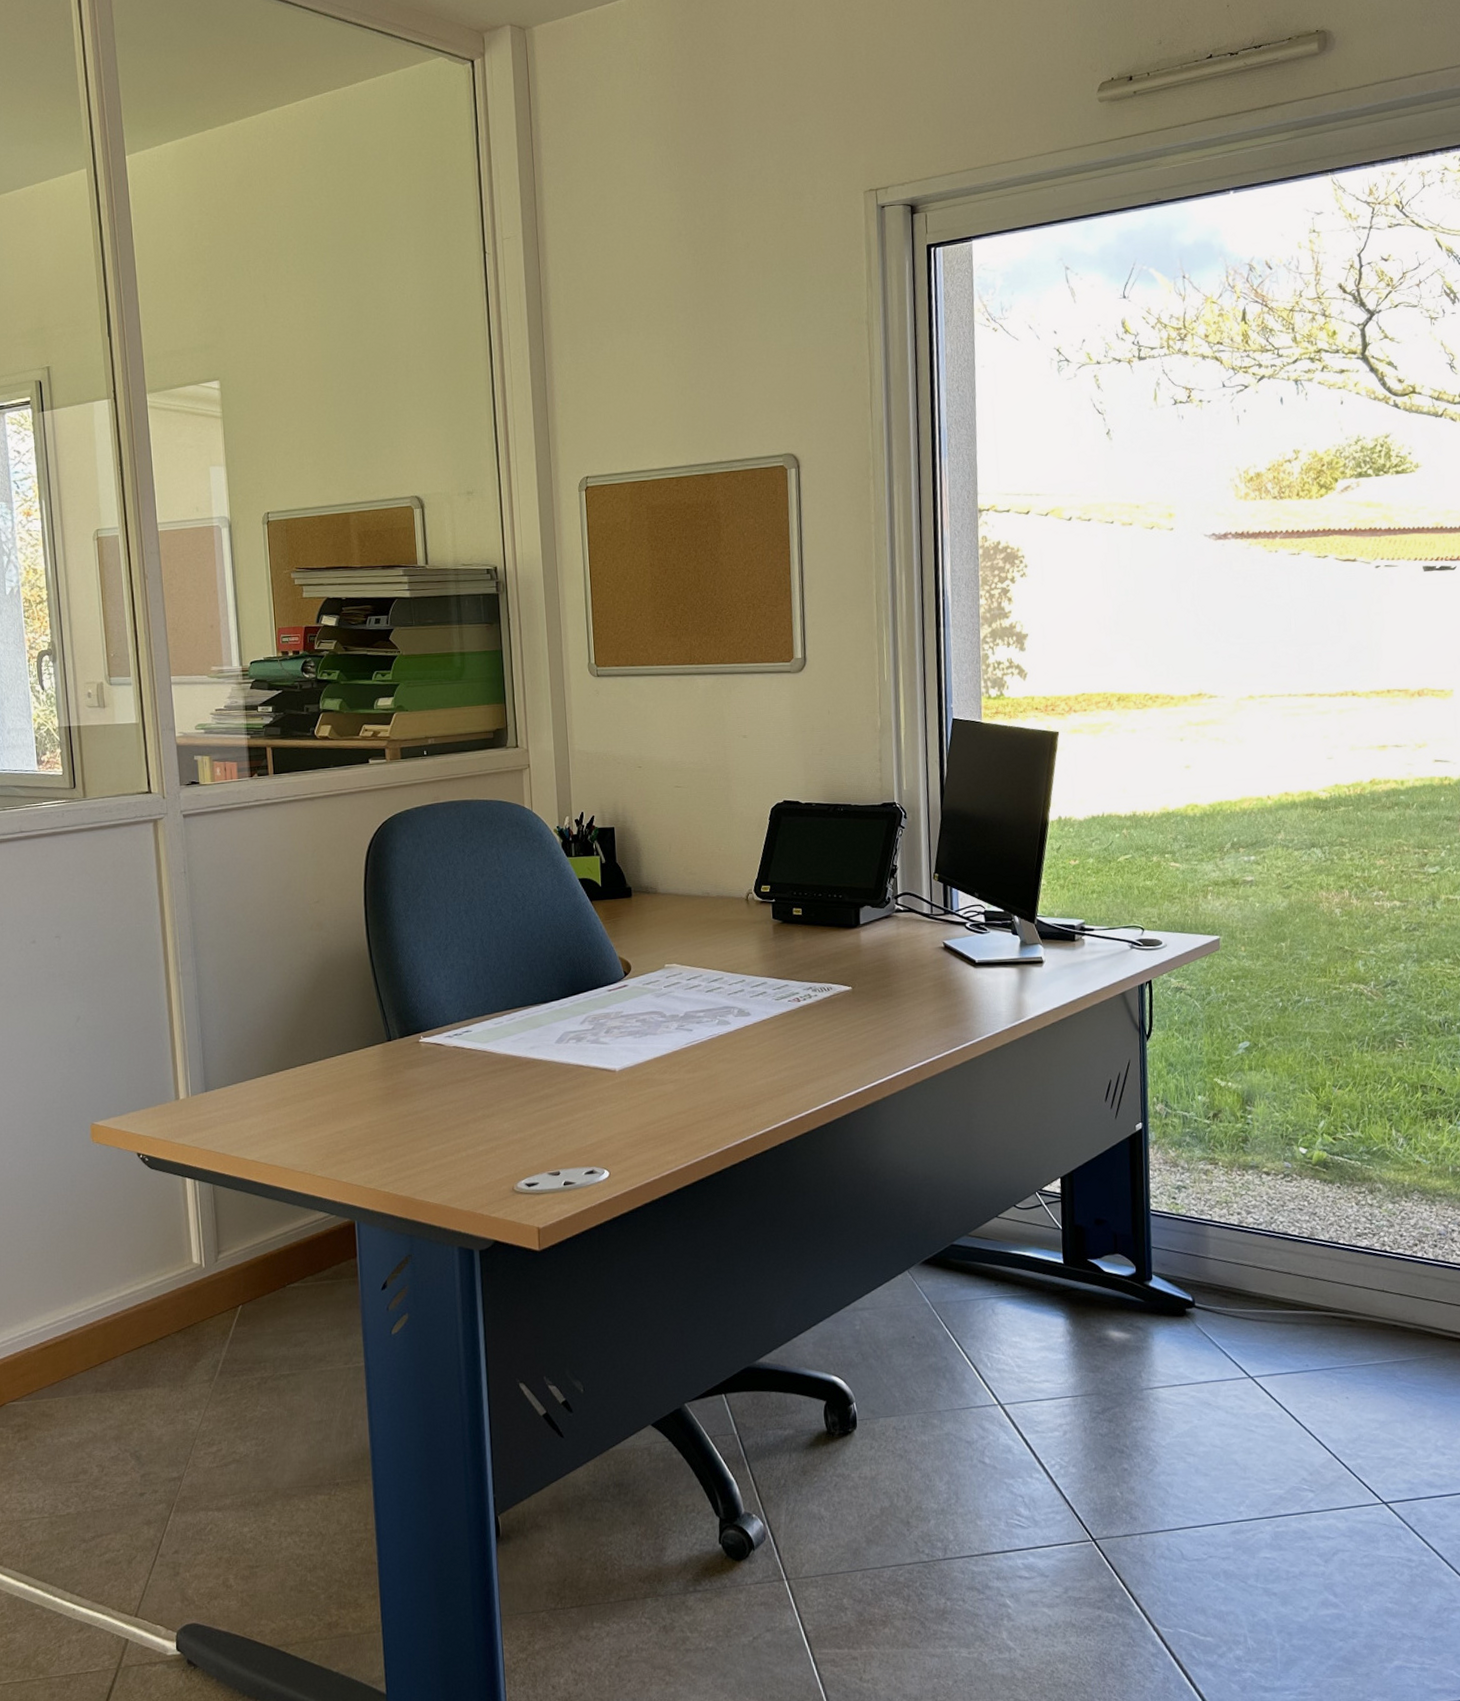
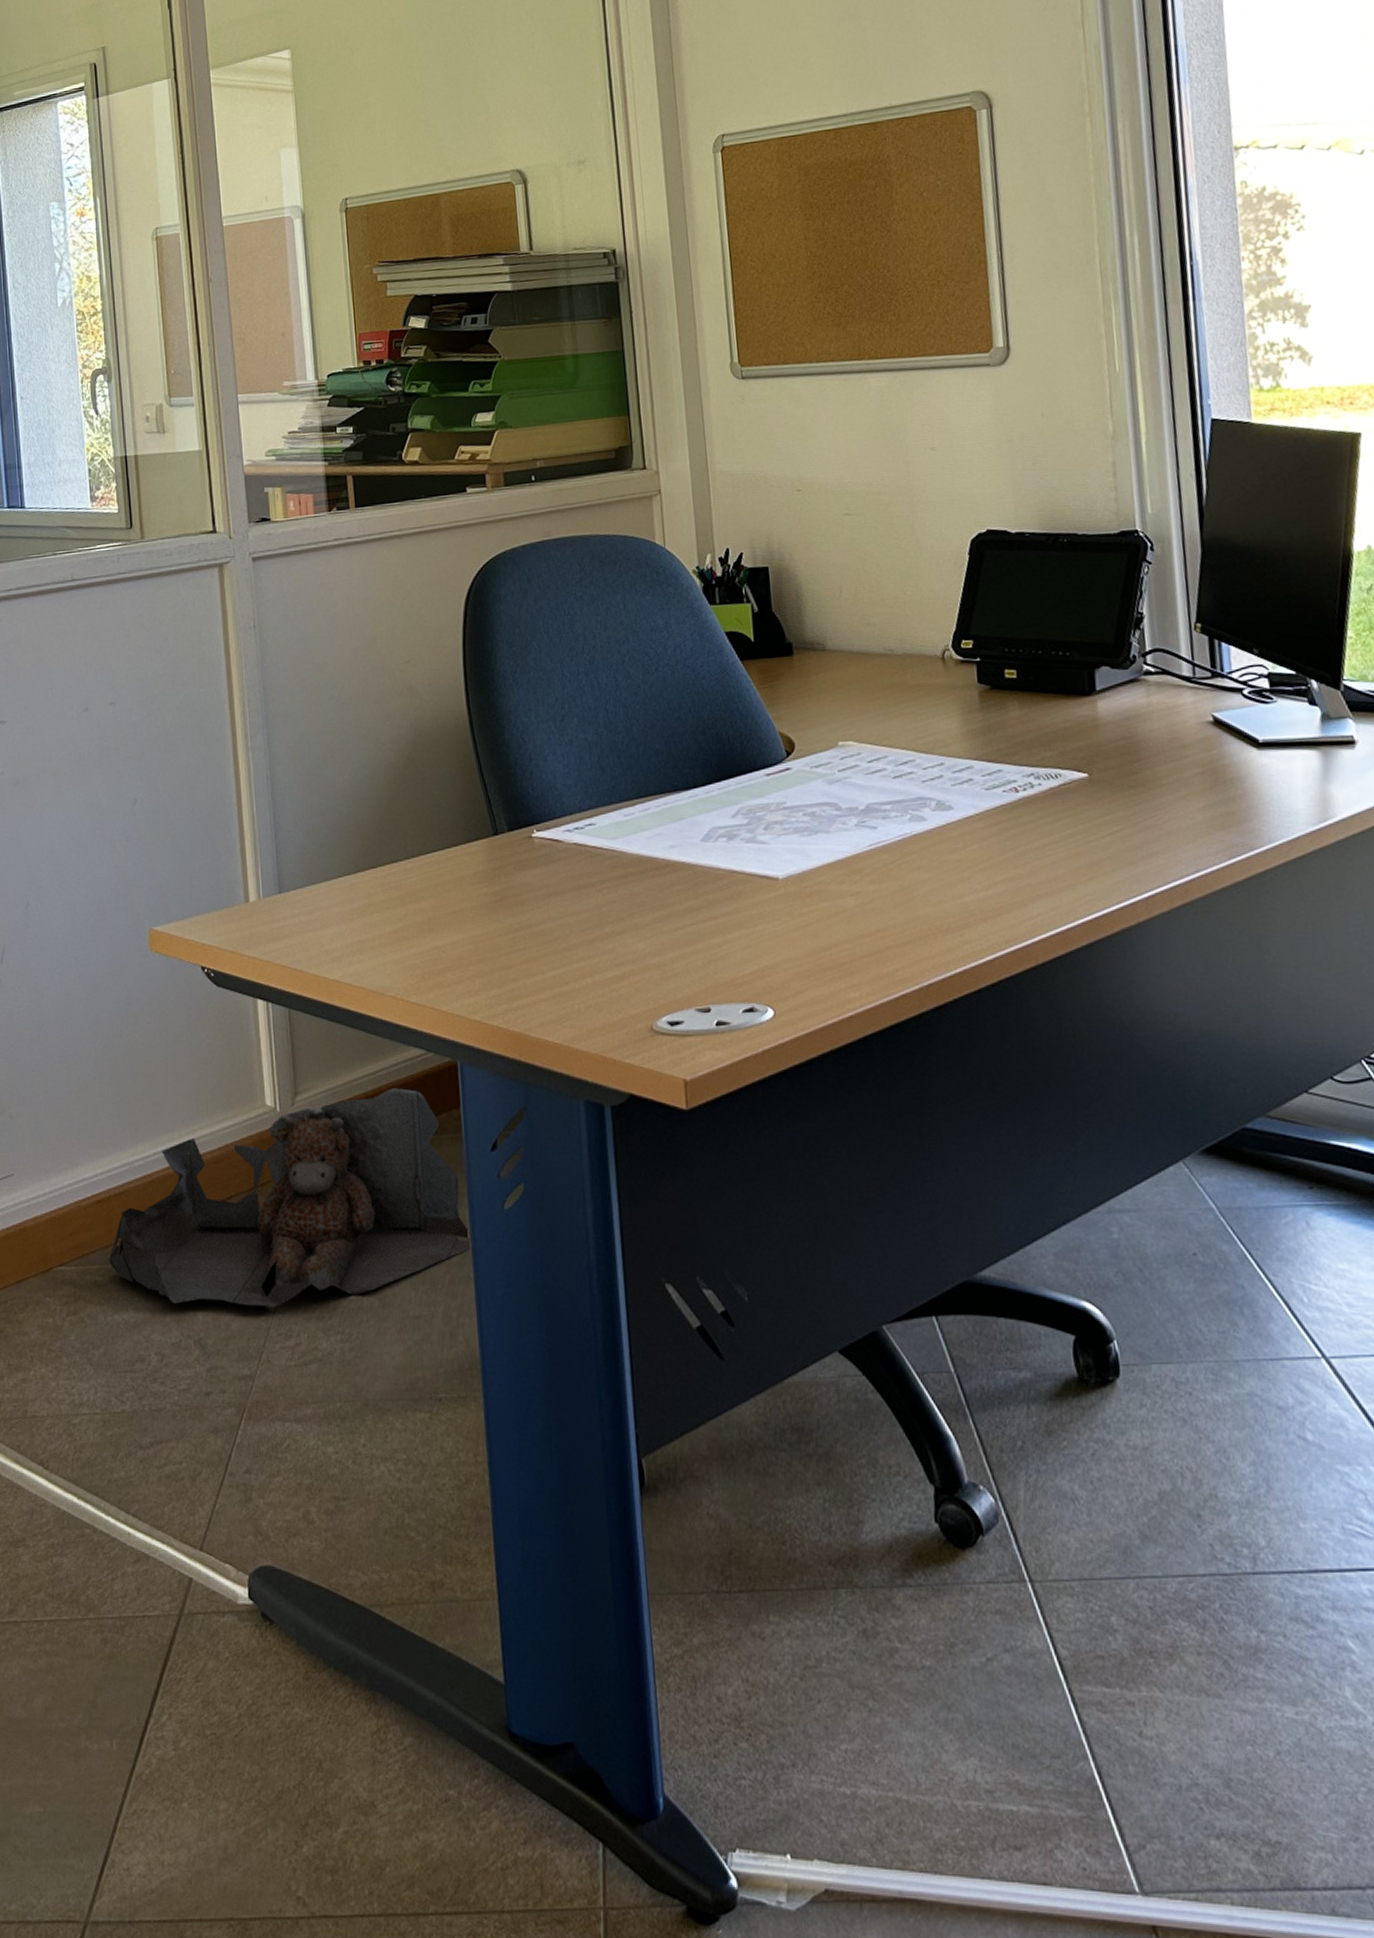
bag: none [56,1244,365,1426] -> present [109,1088,472,1307]

